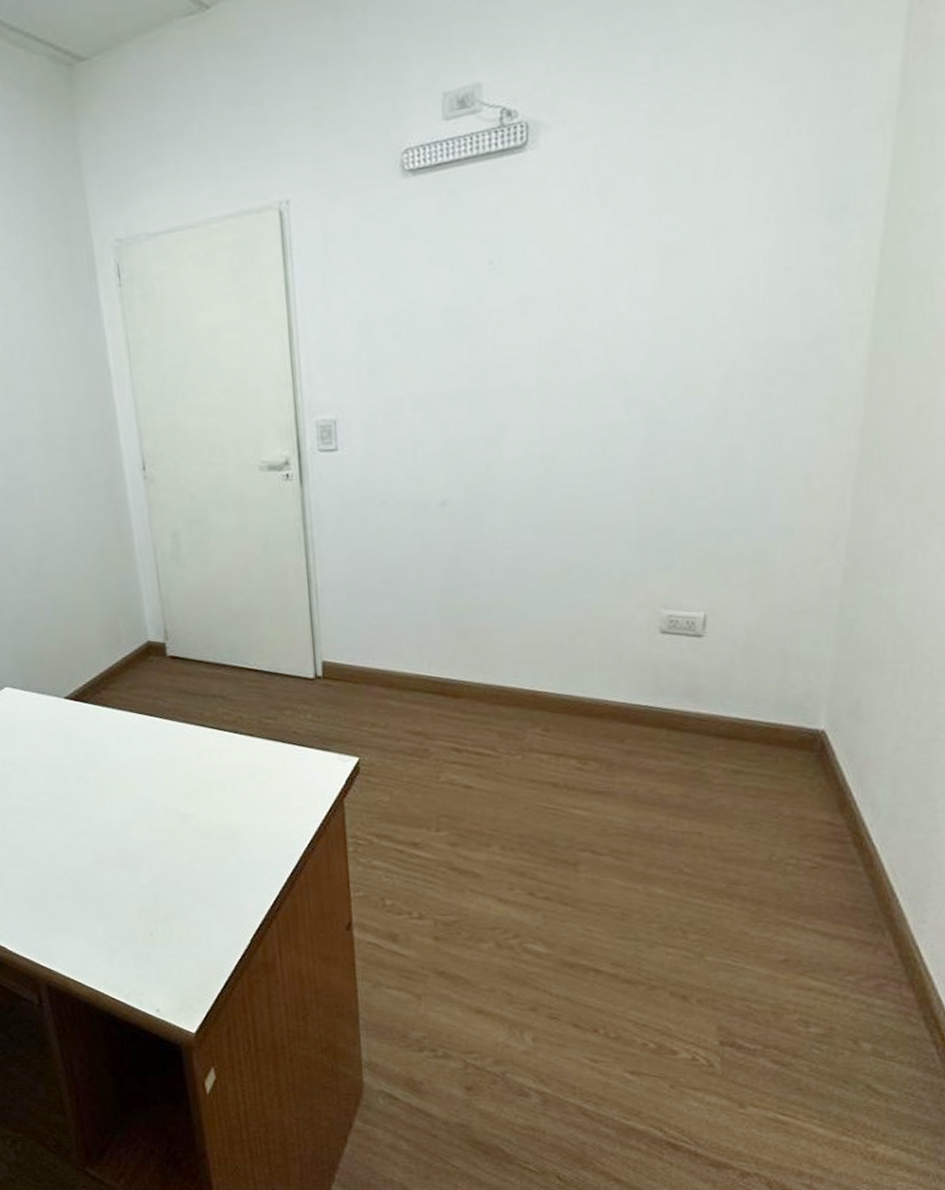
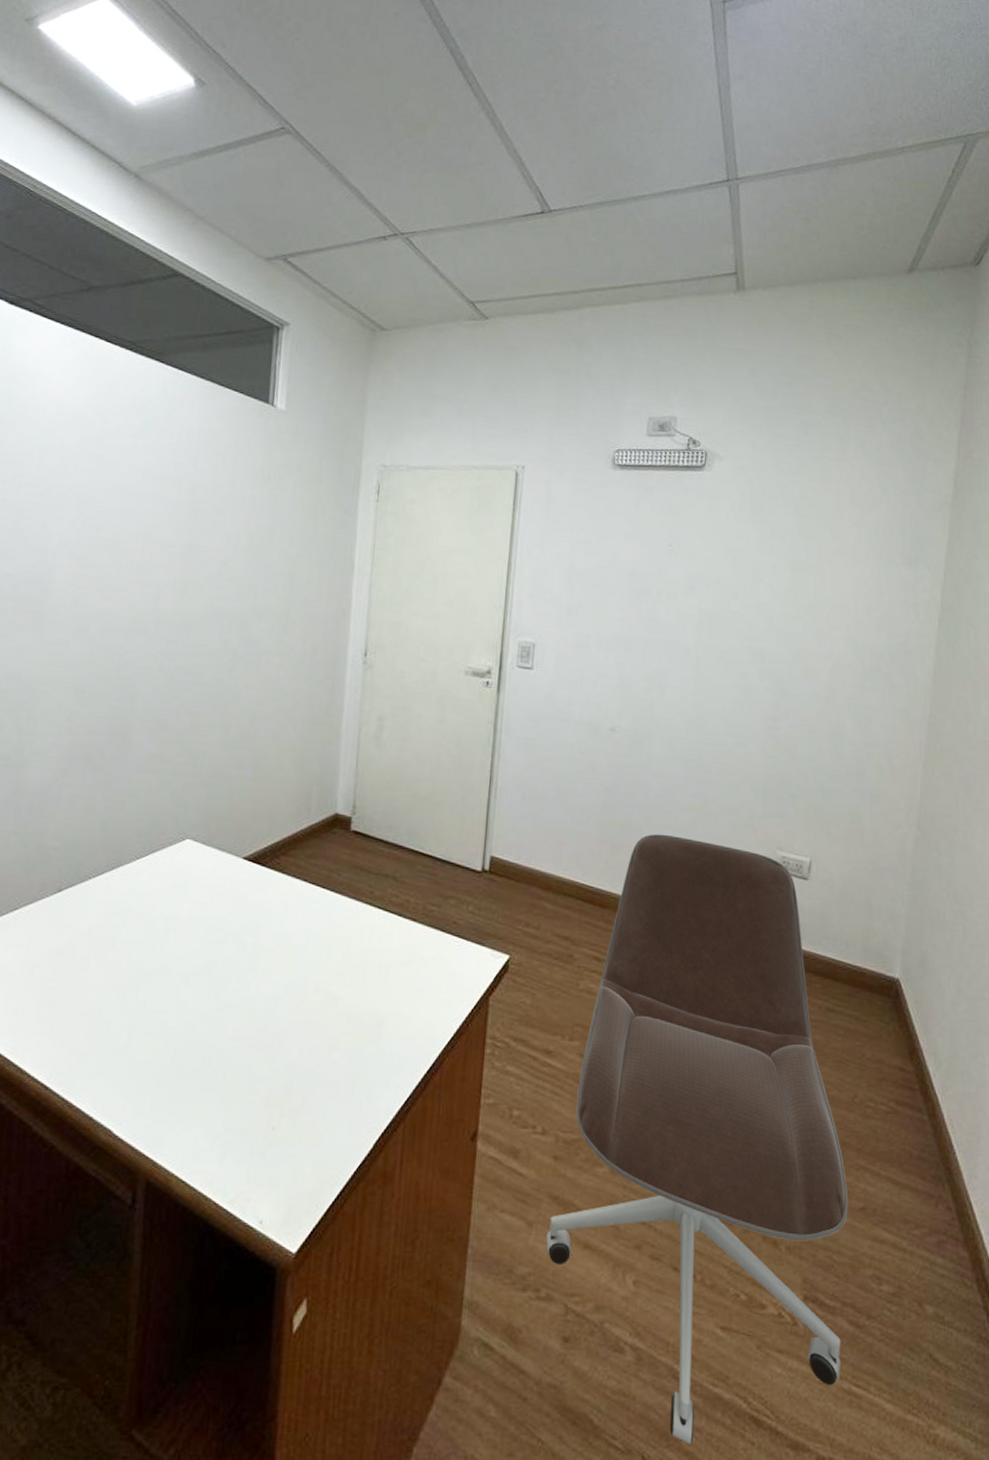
office chair: none [436,610,768,1166] -> present [546,833,849,1444]

